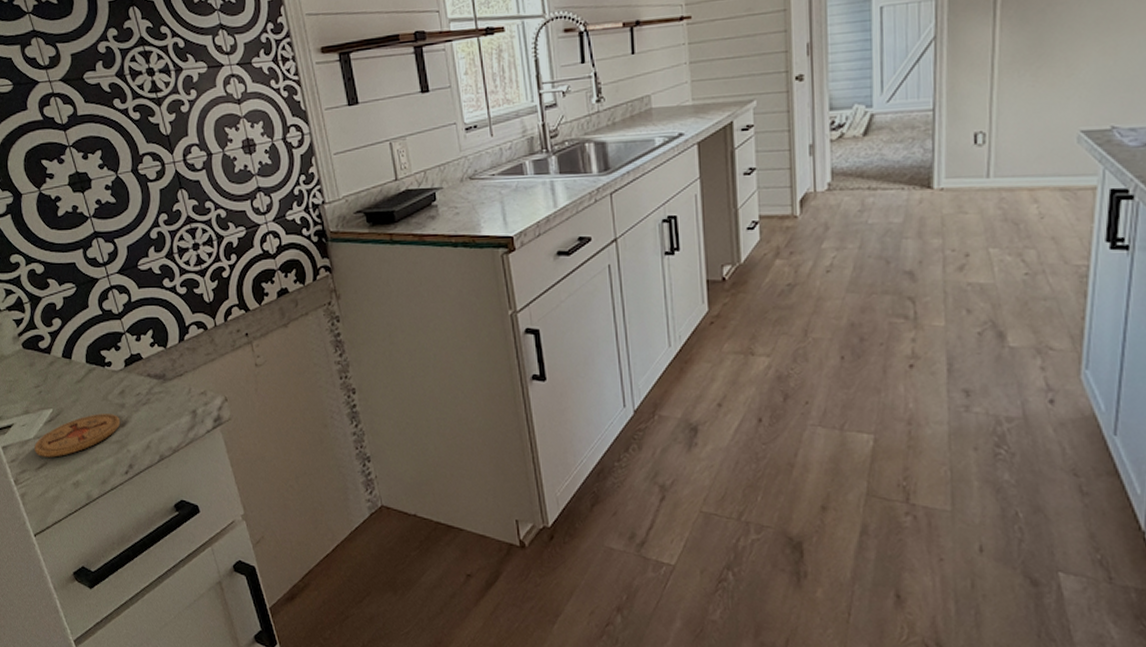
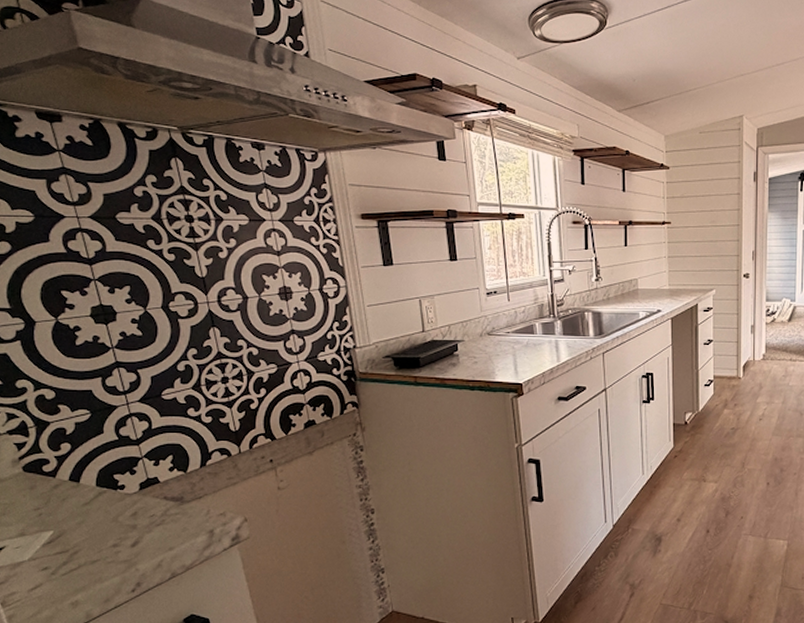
coaster: present [34,414,121,457] -> none [28,535,131,578]

